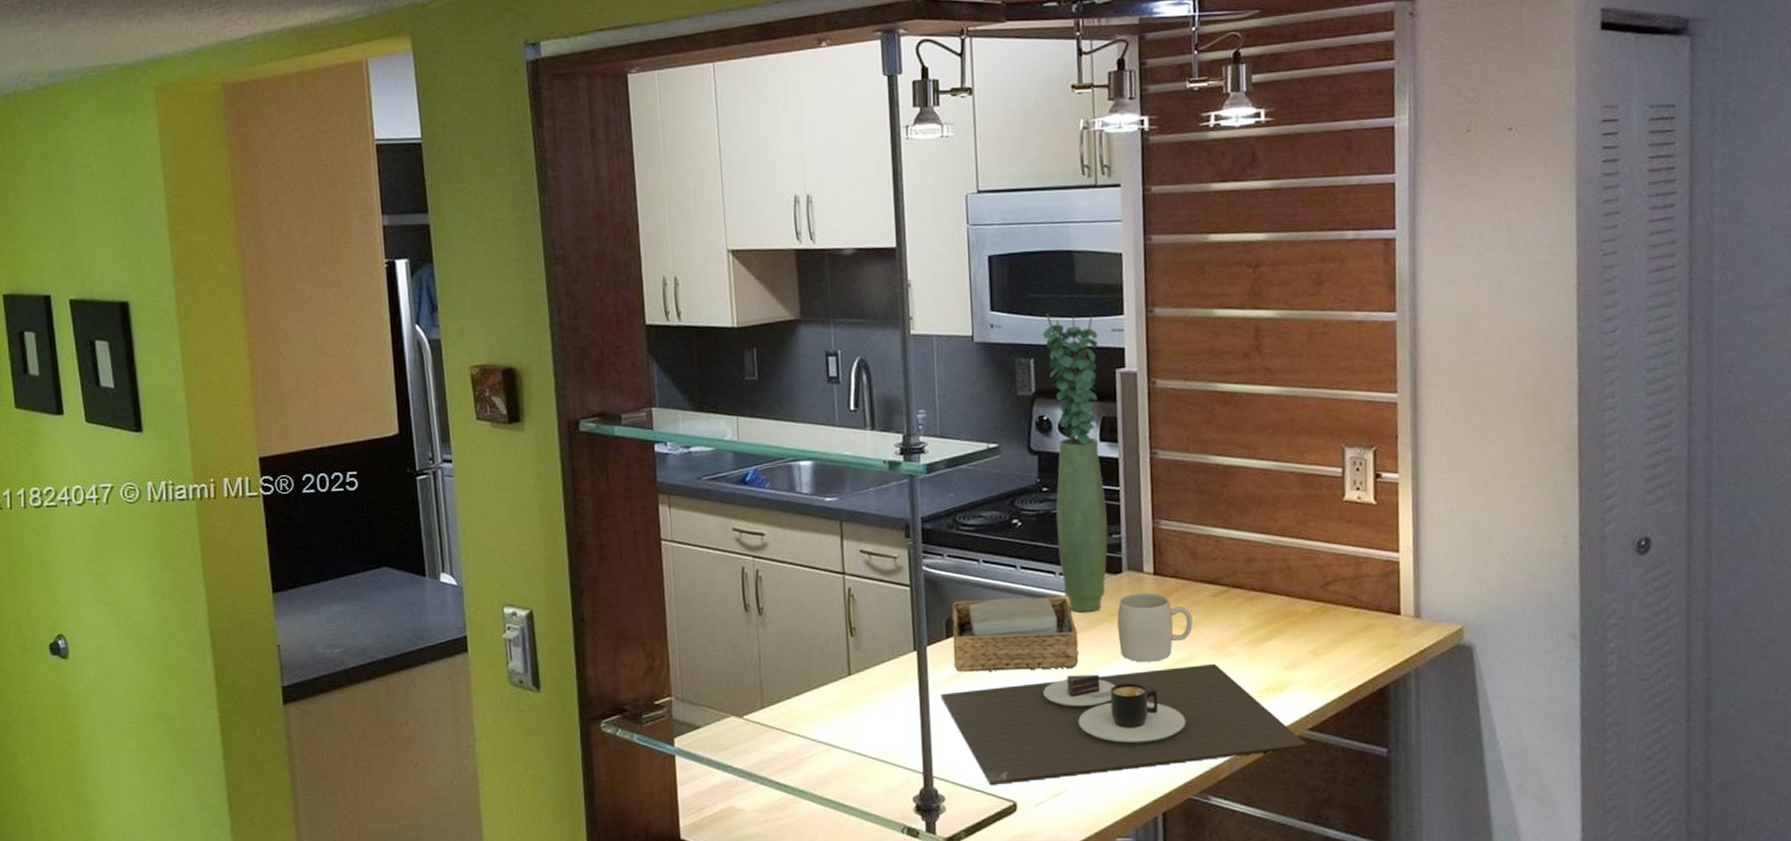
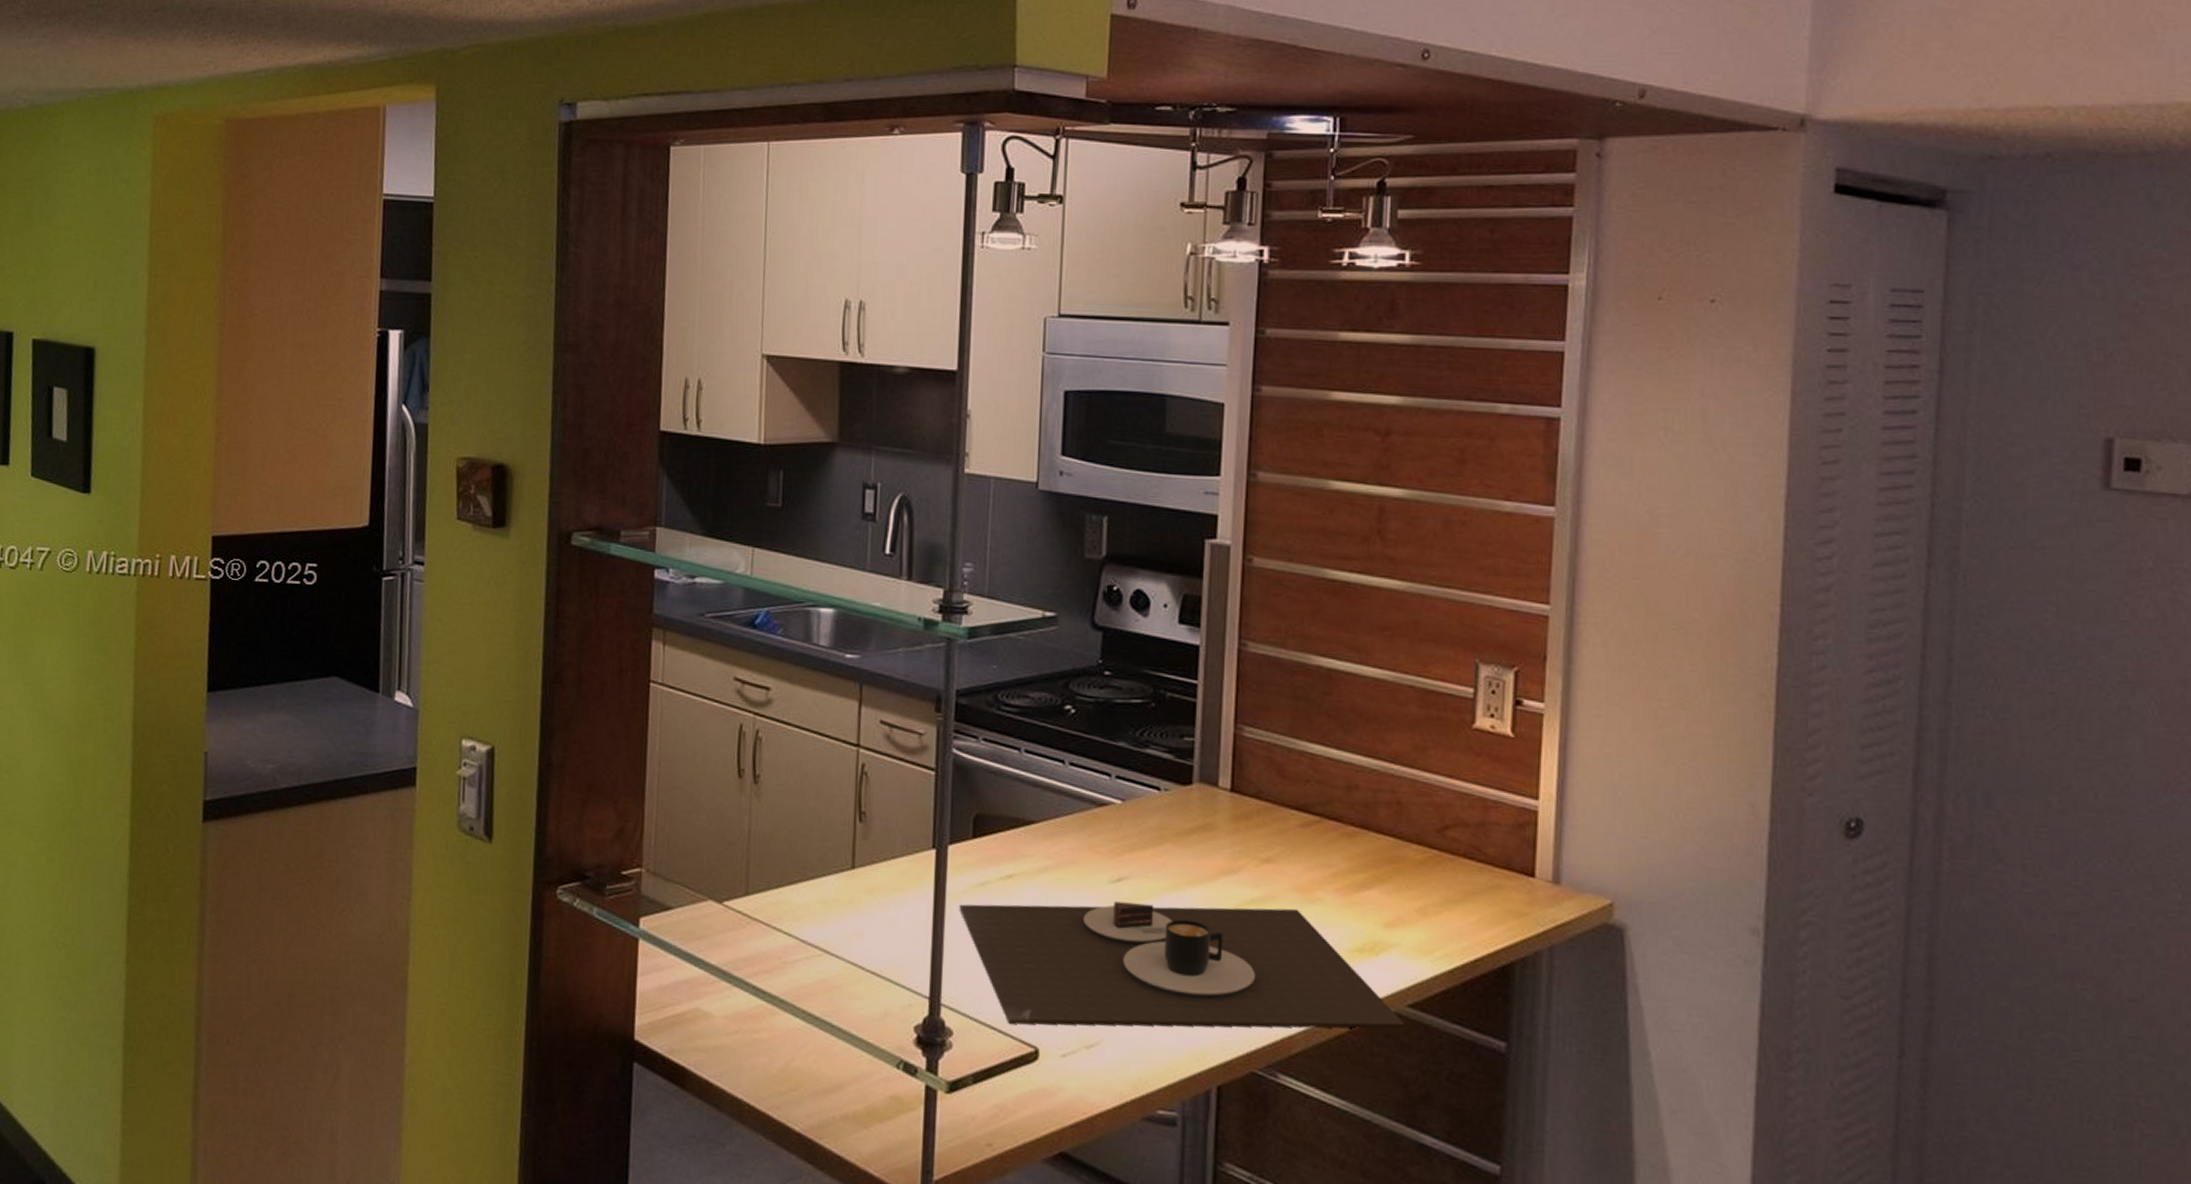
napkin holder: present [951,596,1079,672] -> none [979,795,1131,893]
vase: present [1042,312,1108,612] -> none [1116,464,1187,828]
mug: present [1117,593,1193,662] -> none [1181,811,1274,898]

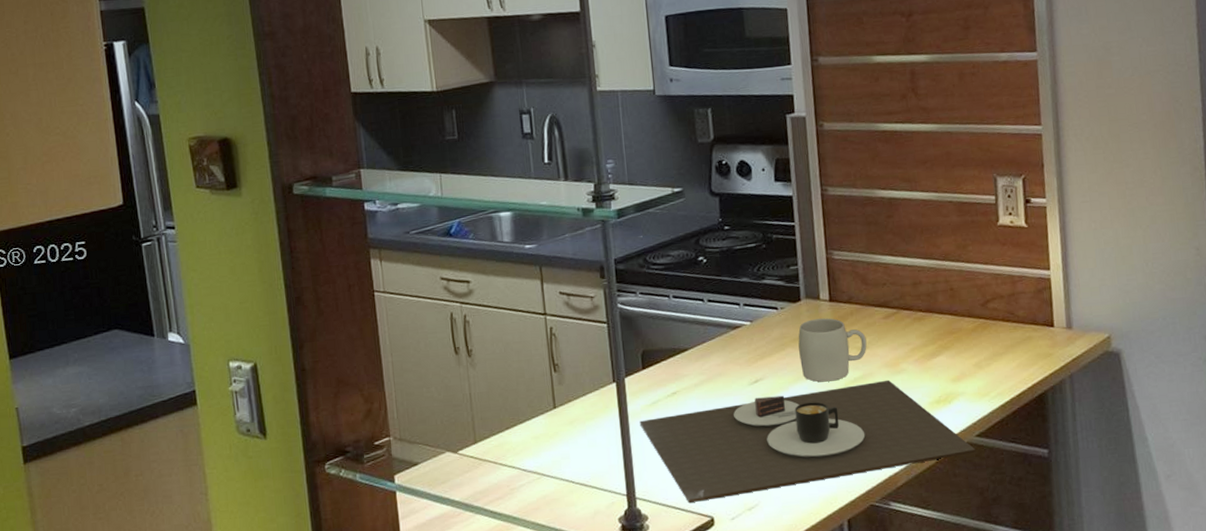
mug: none [1181,811,1274,898] -> present [798,318,867,382]

